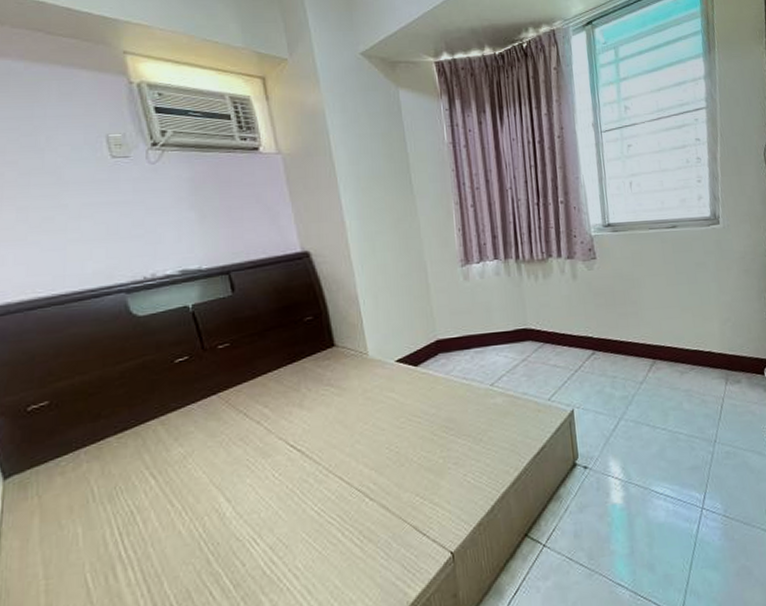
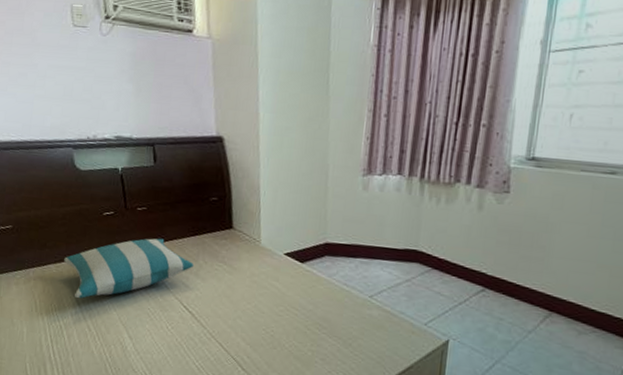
pillow: none [128,374,295,471] -> present [64,238,193,299]

